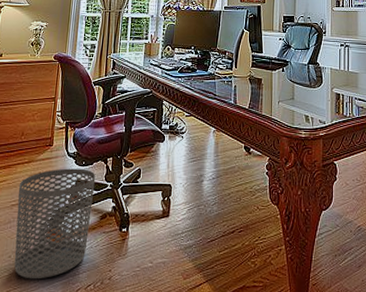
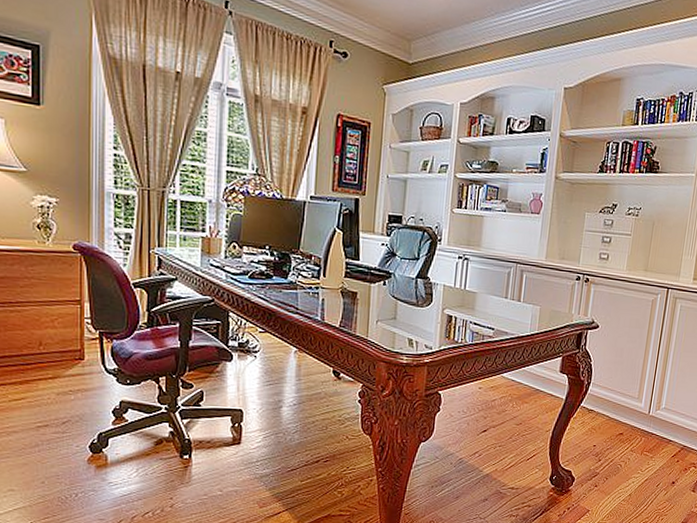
waste bin: present [14,168,96,280] -> none [44,387,146,506]

